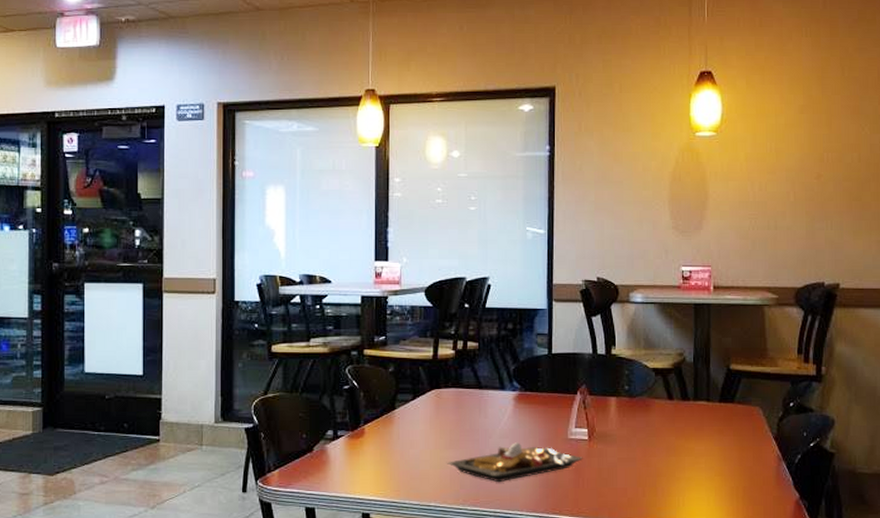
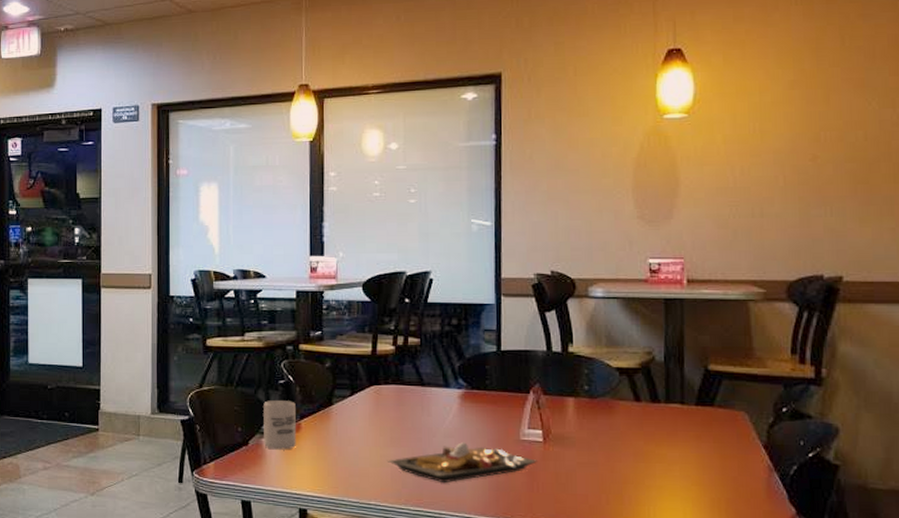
cup: none [328,405,360,455] -> present [263,399,296,450]

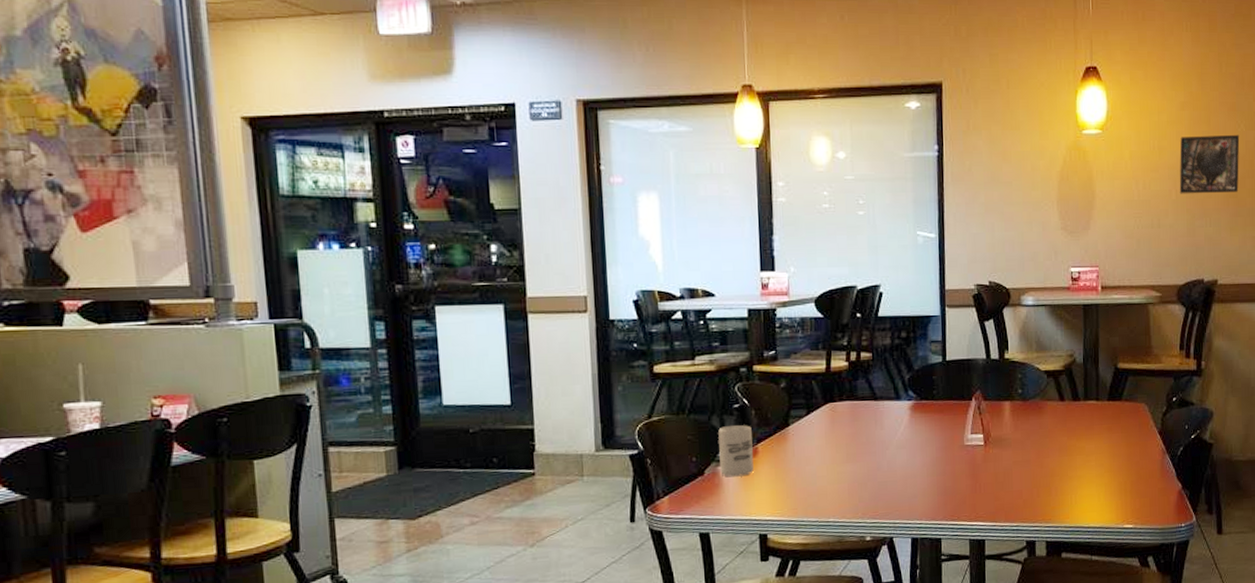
plate: present [387,442,537,484] -> none [843,452,979,494]
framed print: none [788,113,871,180] -> present [1179,134,1240,194]

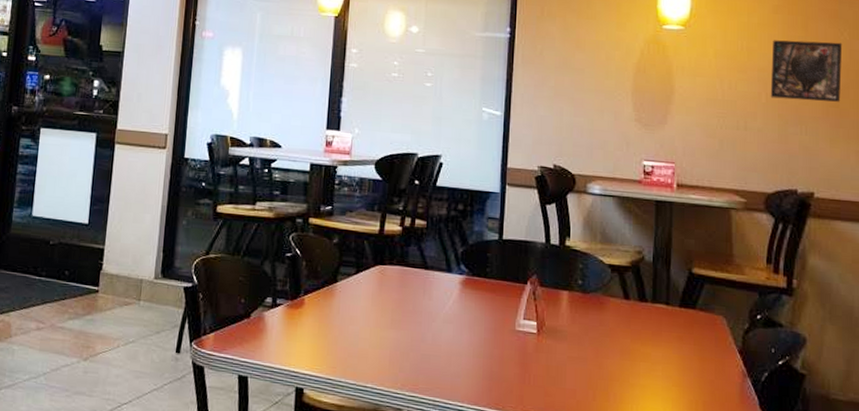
cup: present [718,424,754,477] -> none [266,273,301,326]

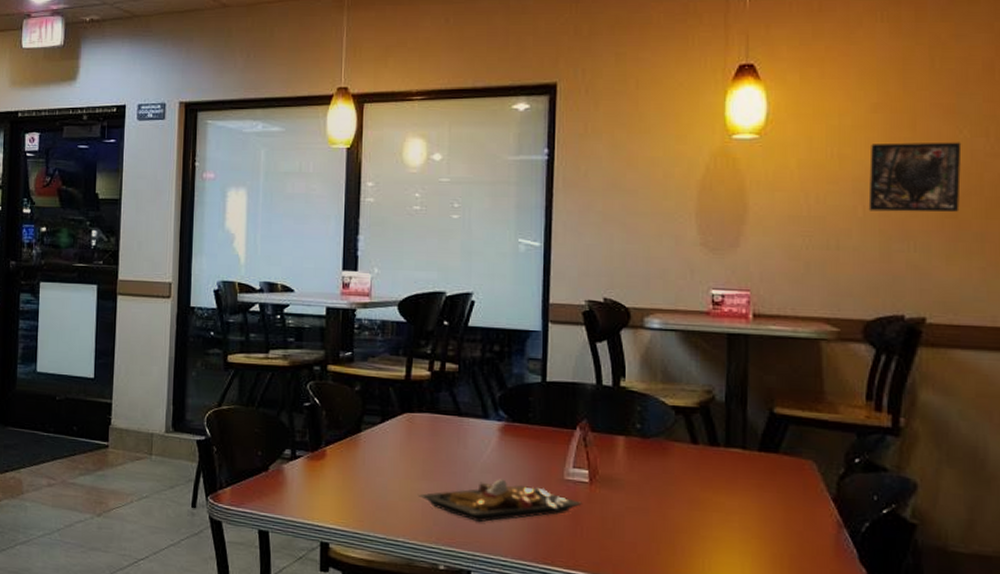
plate: none [386,329,530,370] -> present [417,479,582,523]

